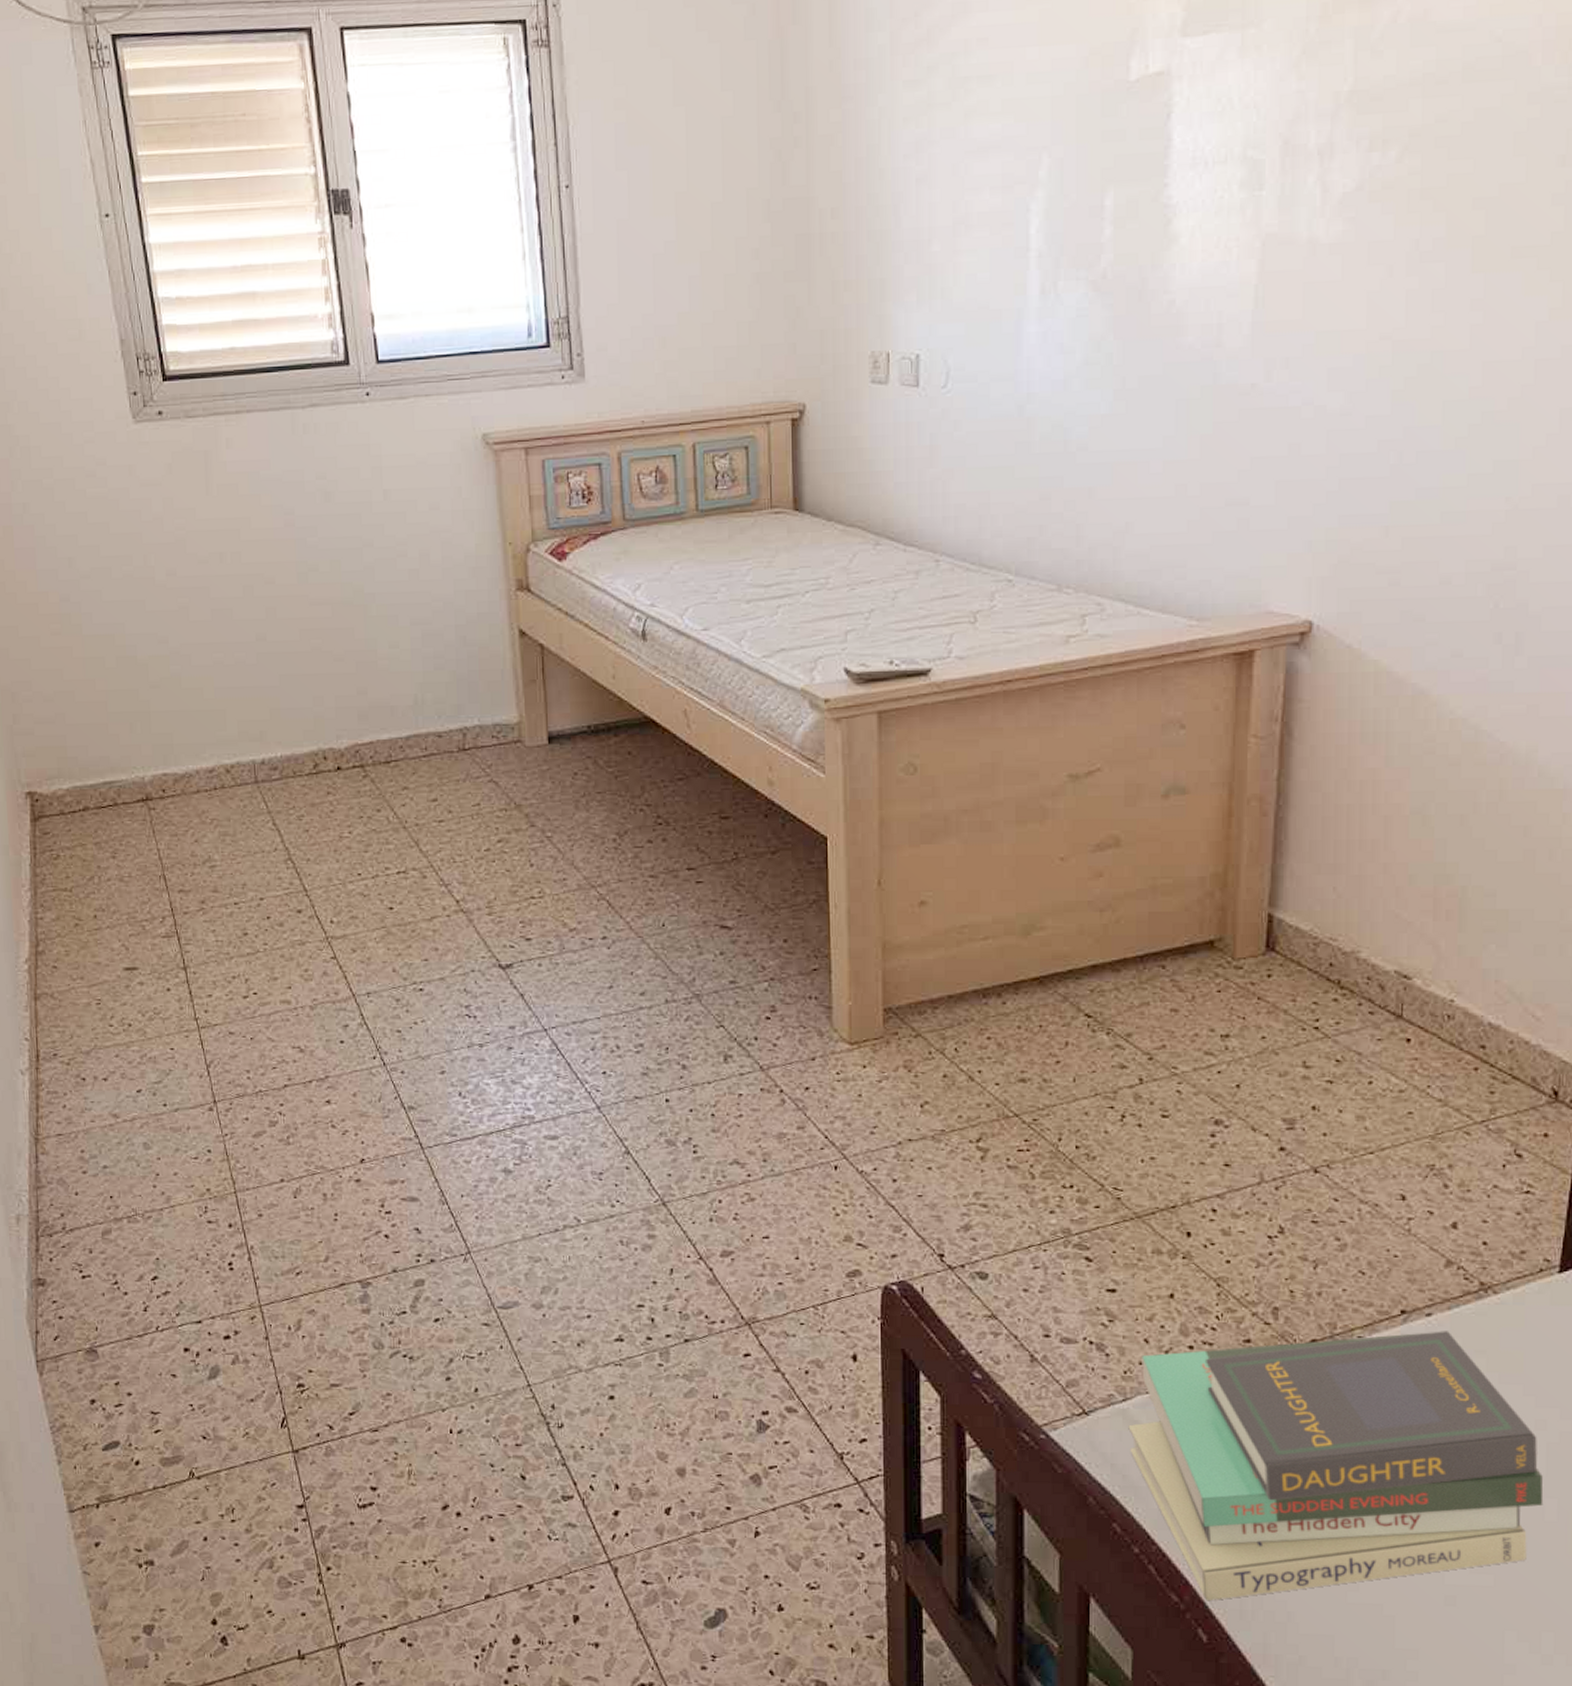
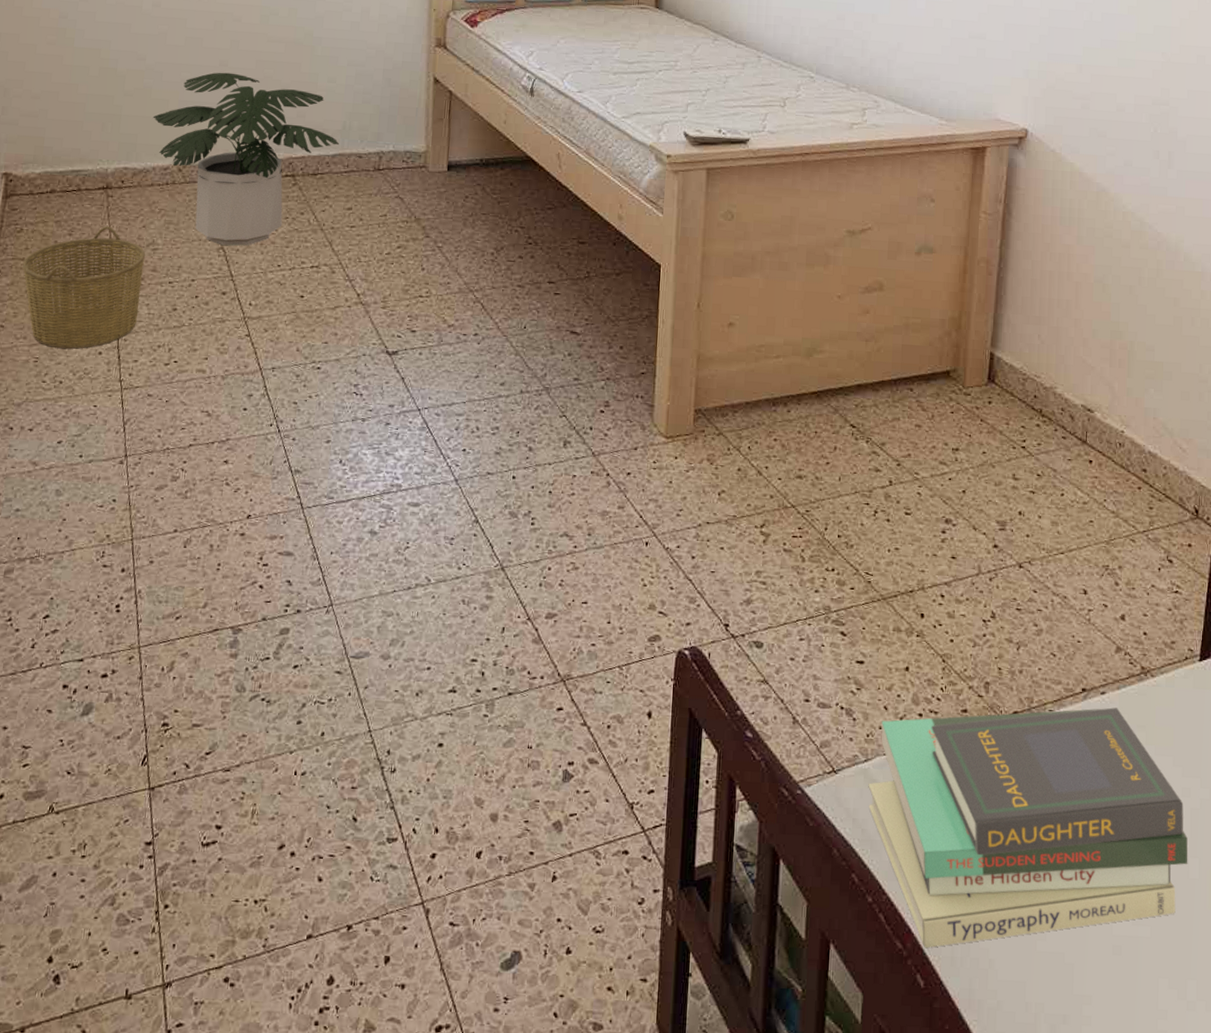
basket: none [65,844,205,987] -> present [22,226,146,349]
potted plant: none [187,648,413,856] -> present [152,72,340,246]

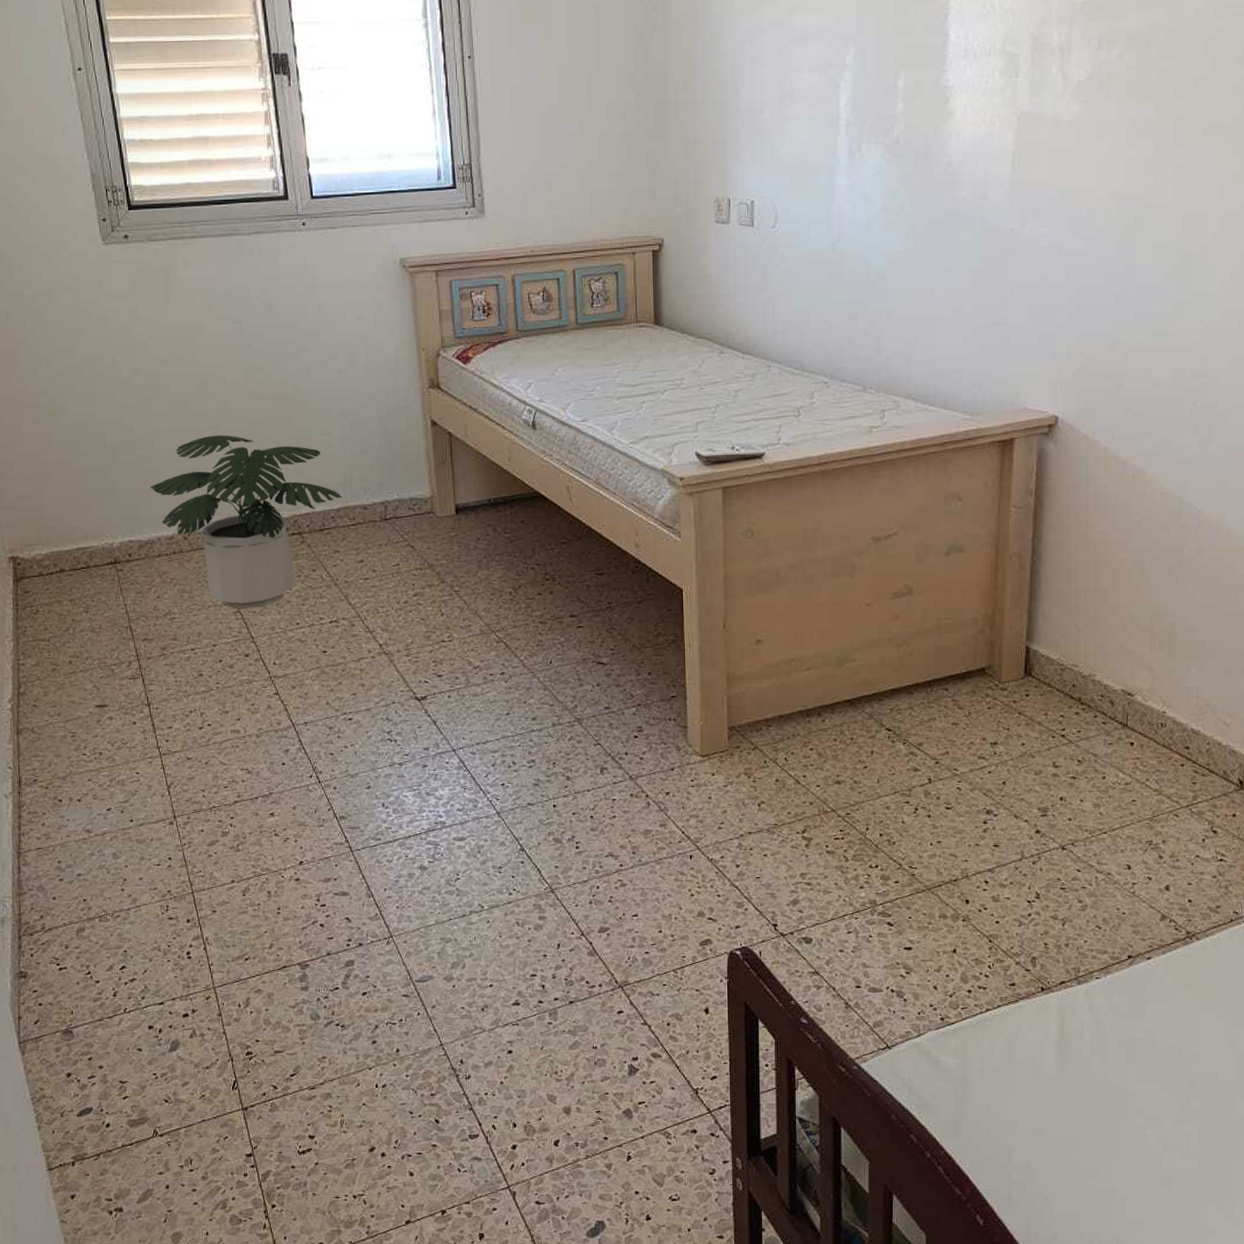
basket: present [22,226,146,349] -> none [44,600,166,721]
books: present [868,707,1188,949] -> none [922,970,1235,1193]

